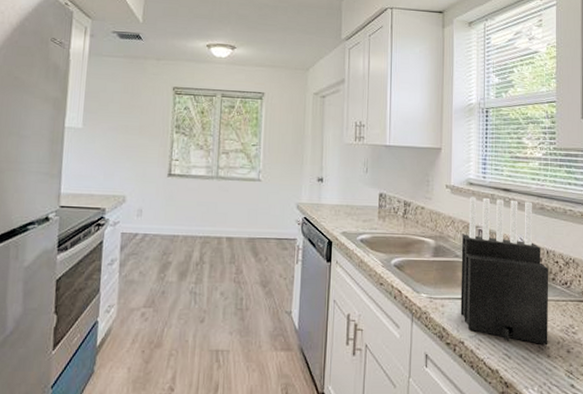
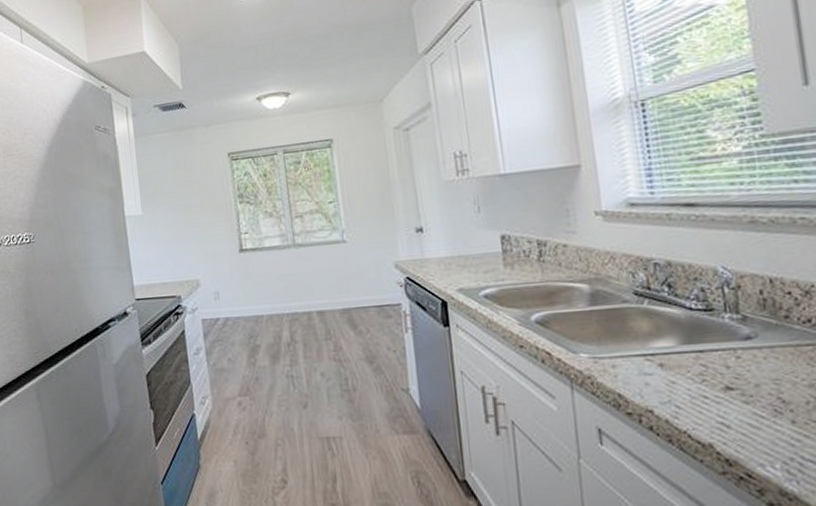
knife block: present [460,197,549,346] -> none [630,215,790,408]

